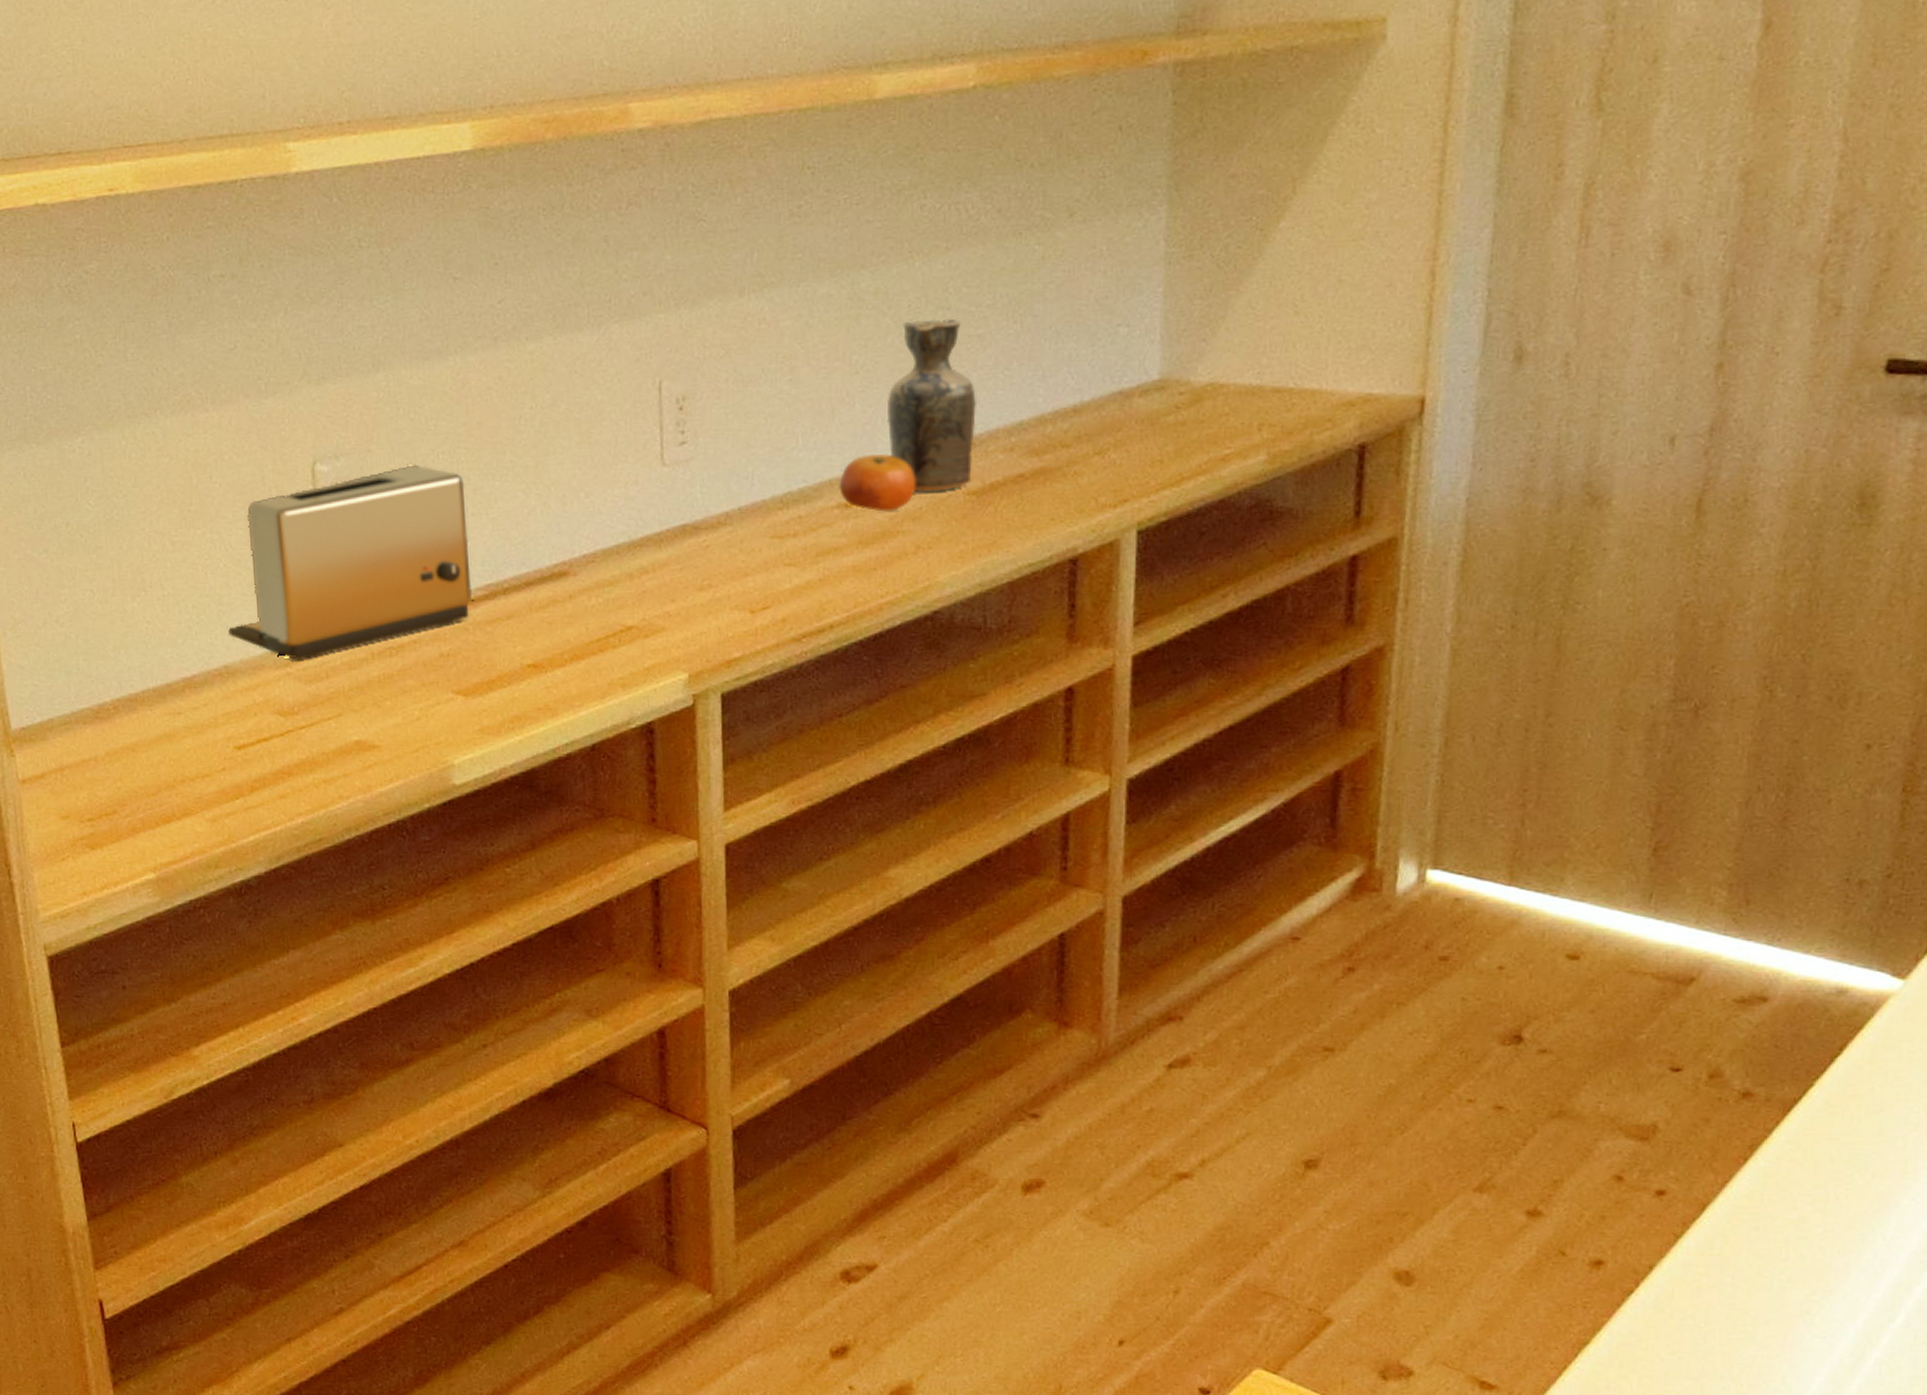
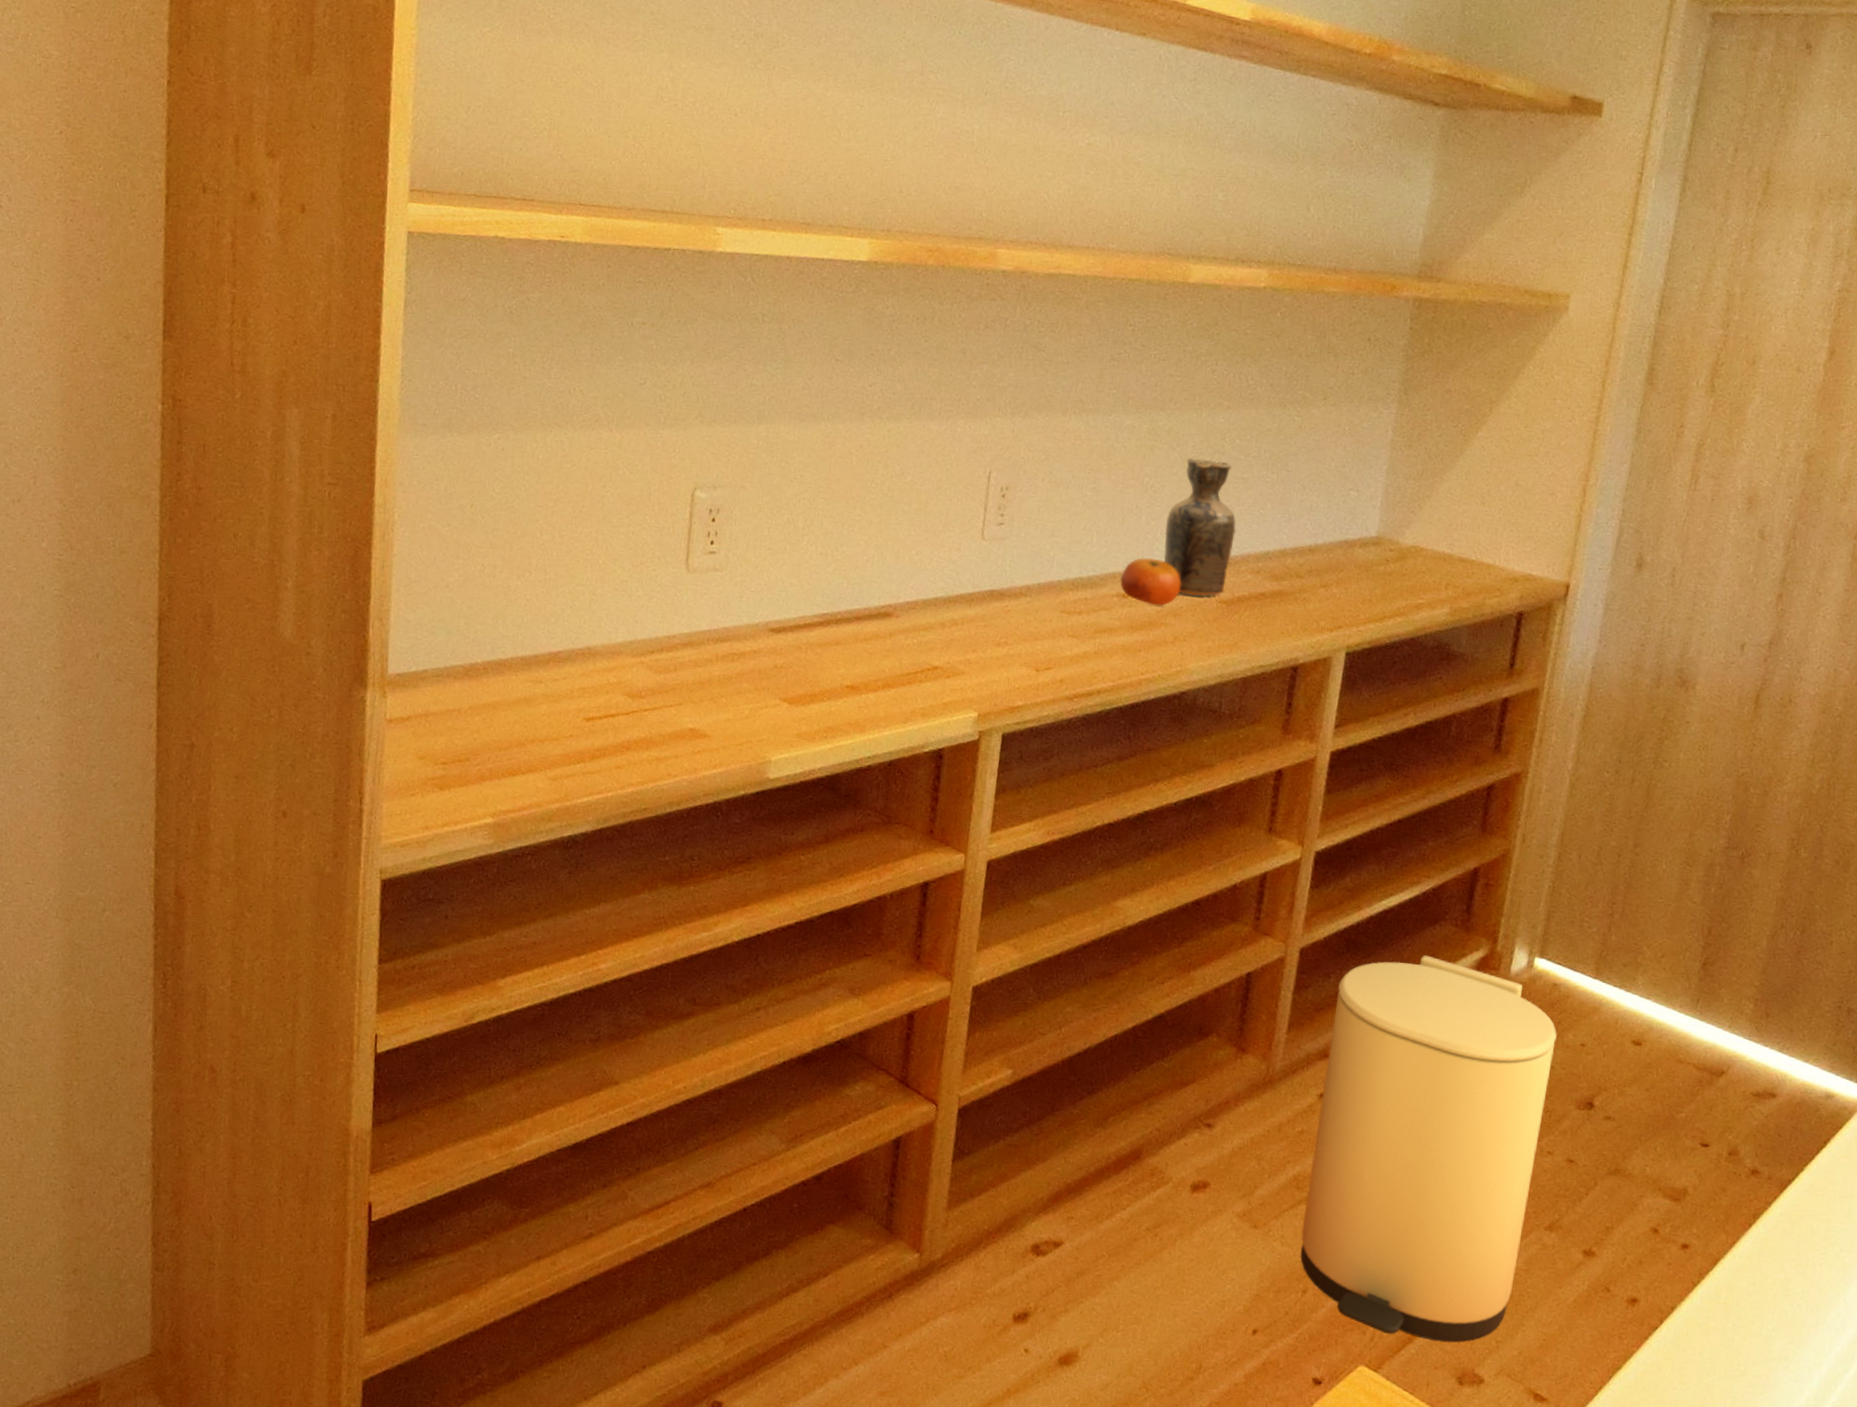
toaster: present [228,463,473,659] -> none [596,503,818,652]
pedal bin: none [1164,885,1465,1331] -> present [1300,955,1557,1341]

